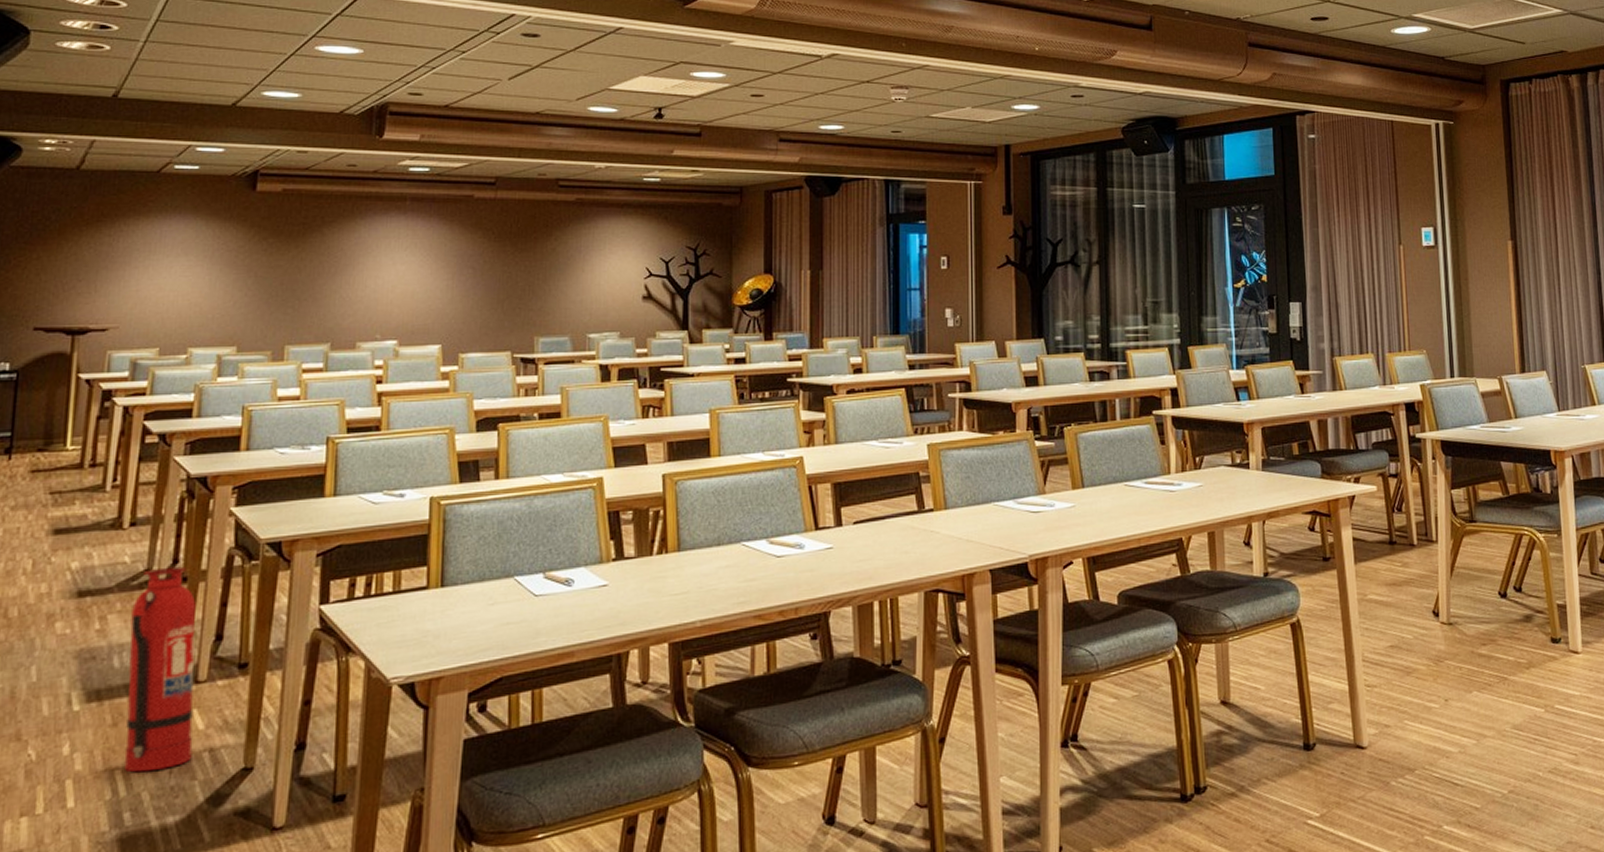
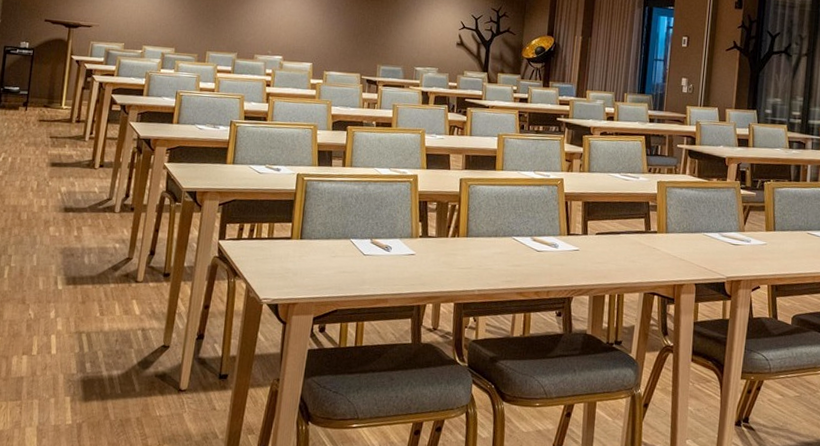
fire extinguisher: present [124,566,196,773] -> none [88,199,139,338]

